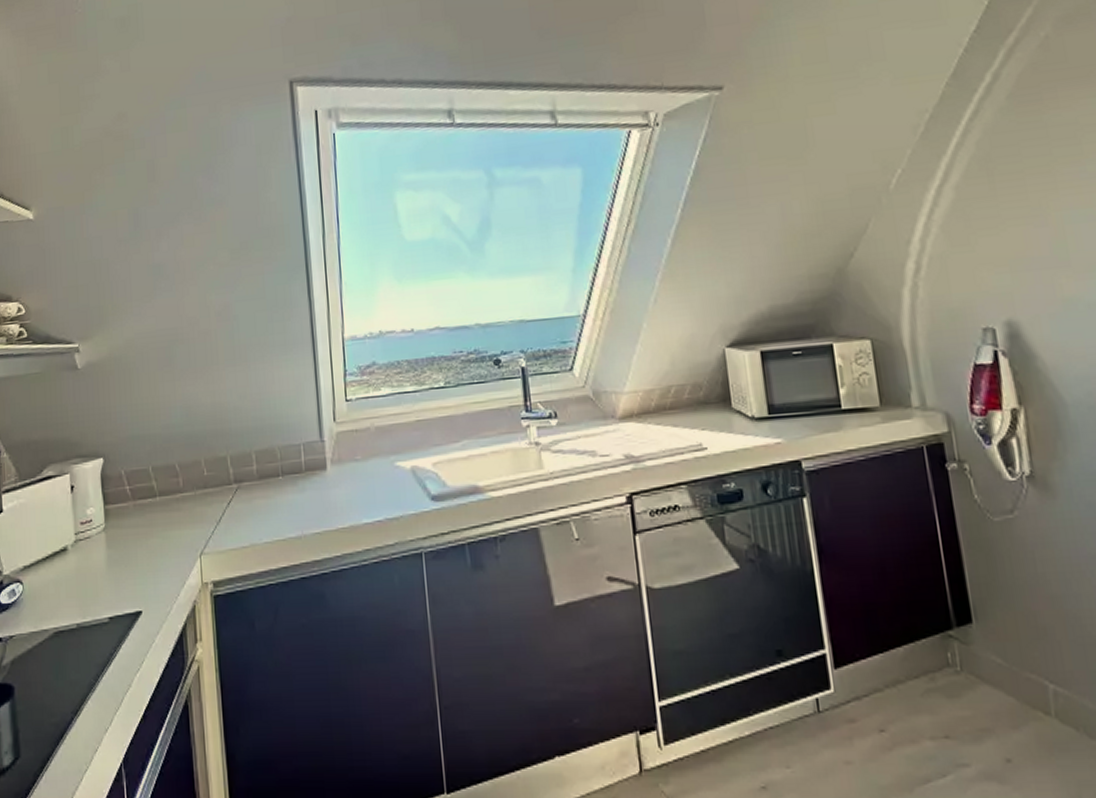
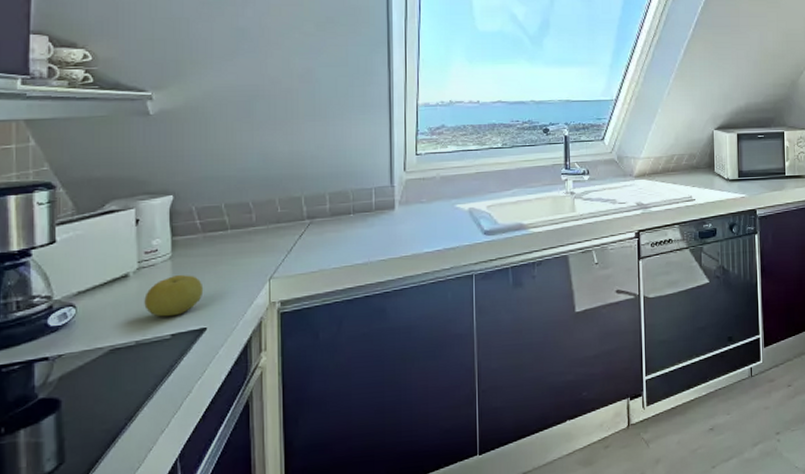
fruit: none [82,548,137,597] -> present [144,274,204,317]

